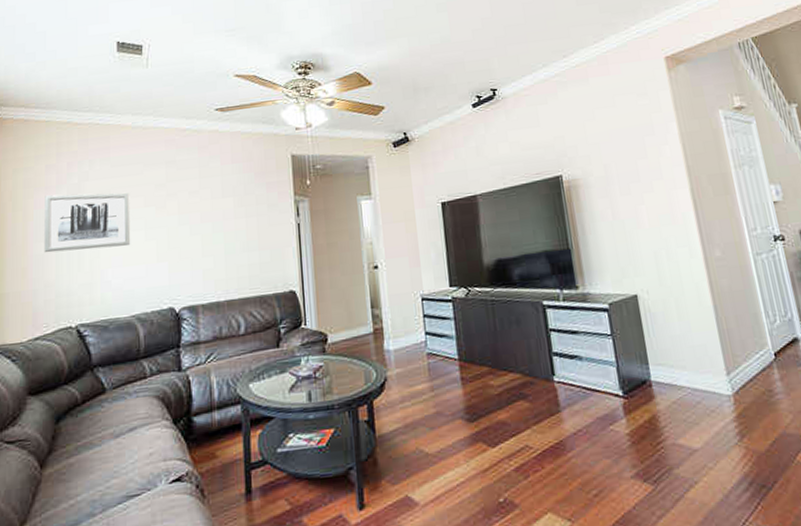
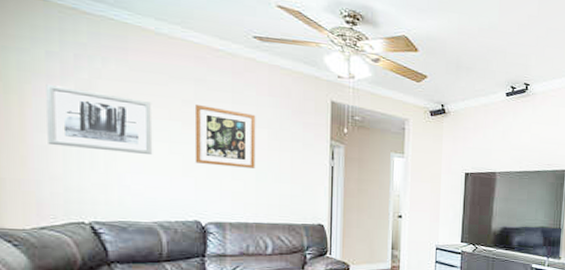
wall art: none [166,184,224,246] -> present [194,105,256,169]

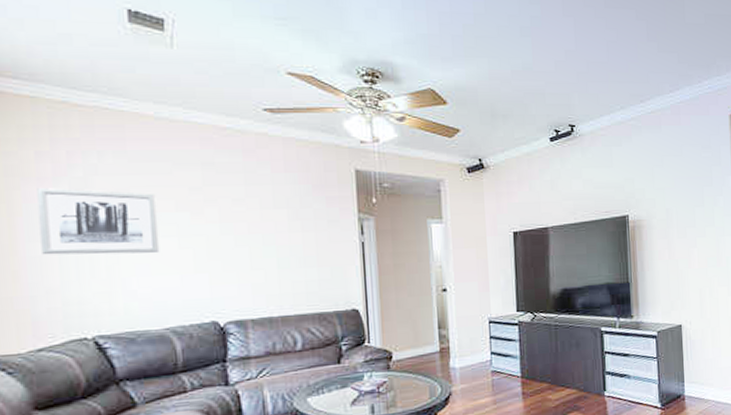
wall art: present [194,105,256,169] -> none [203,191,276,257]

